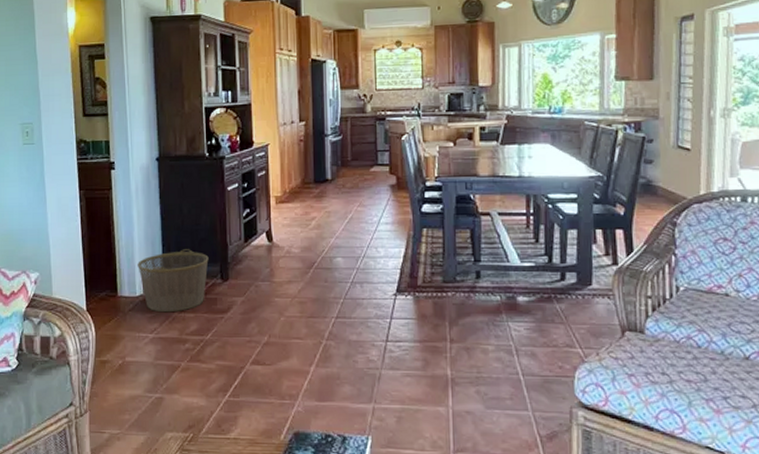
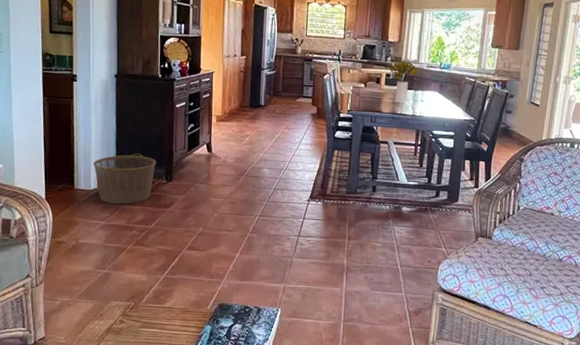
flower bouquet: none [481,108,525,162] -> present [388,60,421,103]

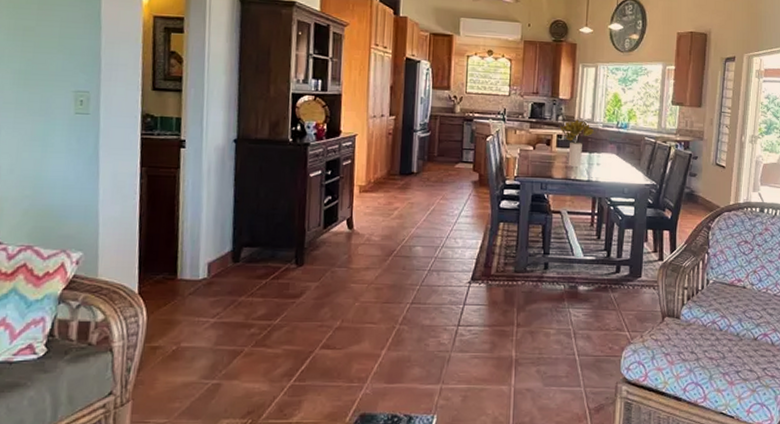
basket: present [93,153,156,205] -> none [203,233,284,297]

